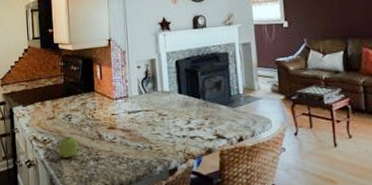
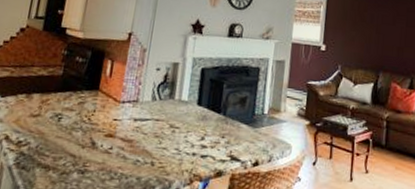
fruit: present [58,137,78,158] -> none [35,140,64,167]

